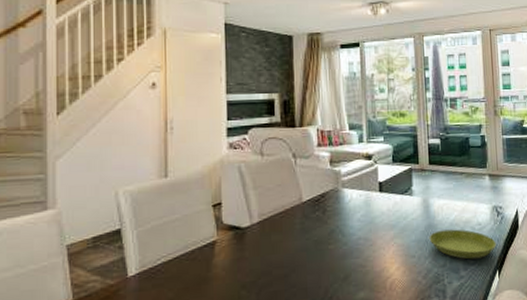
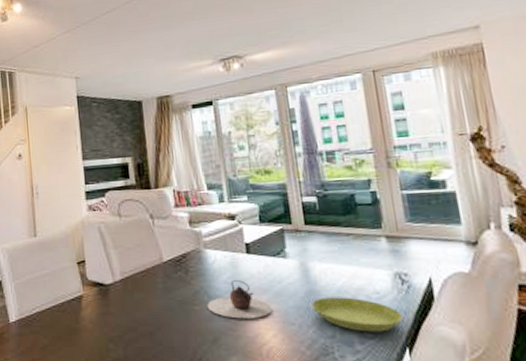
teapot: none [341,218,398,255] -> present [207,280,273,319]

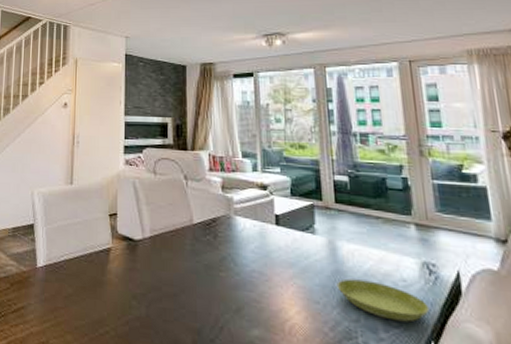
teapot: present [207,280,273,319] -> none [233,251,298,293]

